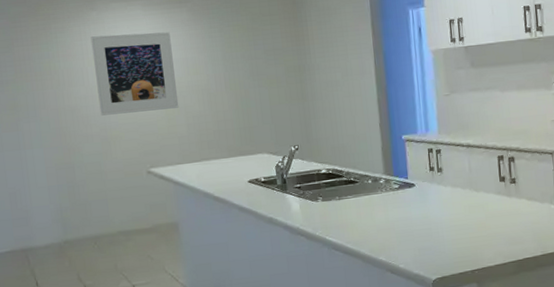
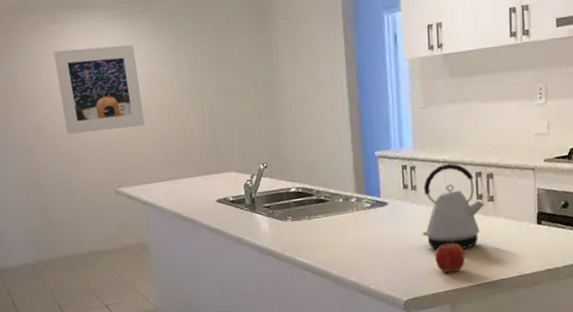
kettle: none [448,147,508,230] -> present [422,163,485,250]
fruit: none [461,221,491,252] -> present [434,241,466,273]

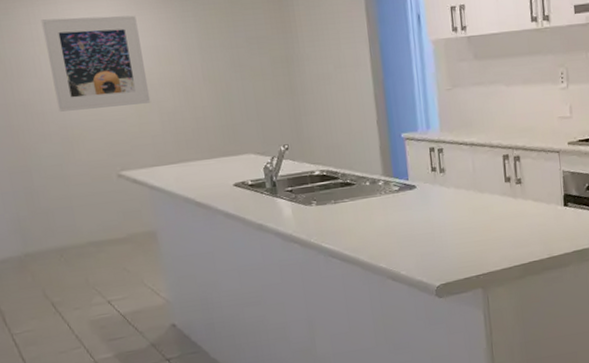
kettle: present [422,163,485,250] -> none [452,145,513,233]
fruit: present [434,241,466,273] -> none [465,224,496,257]

